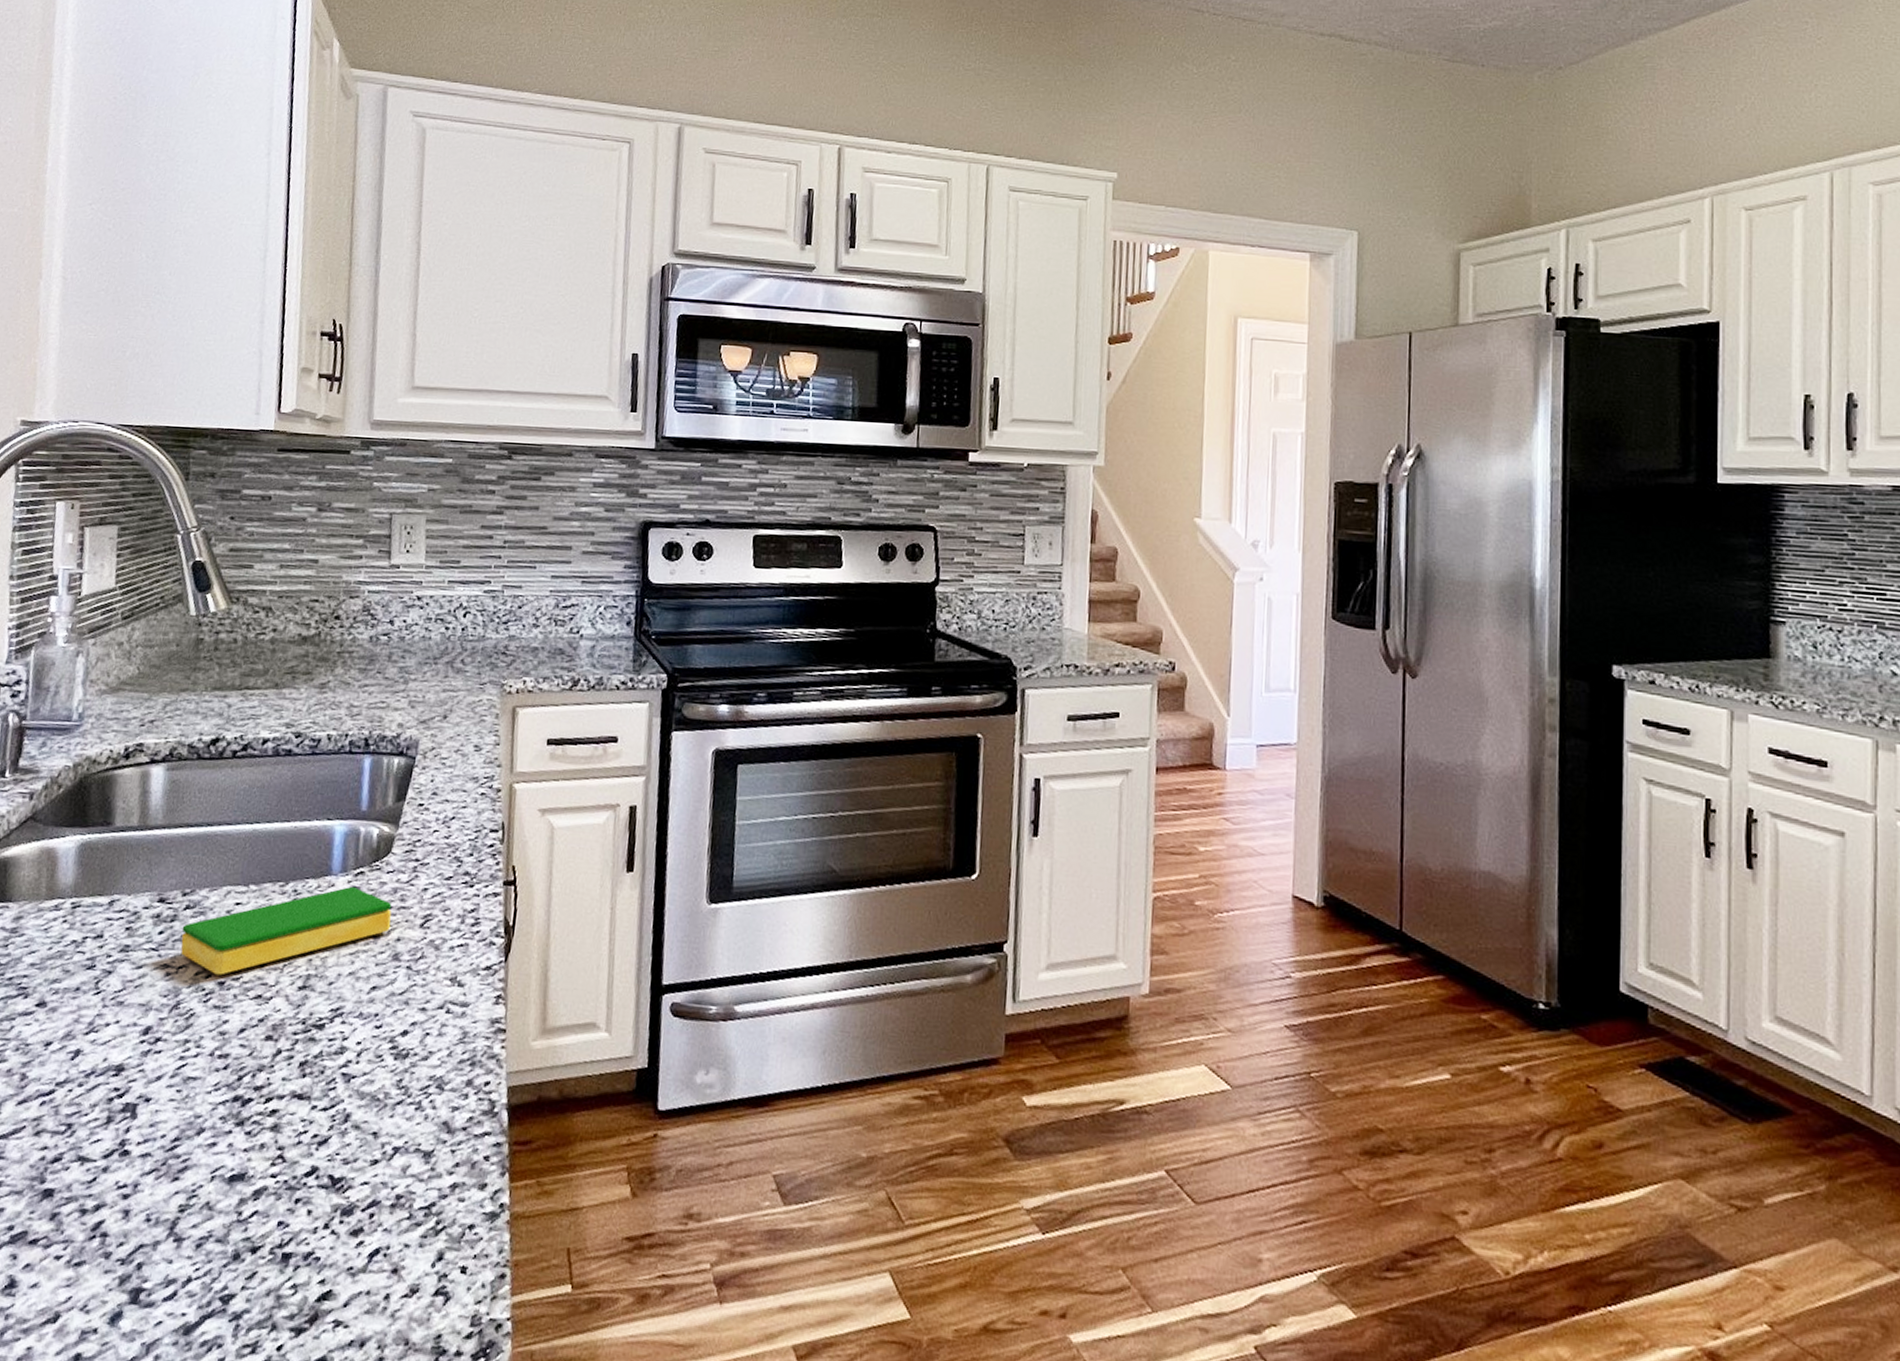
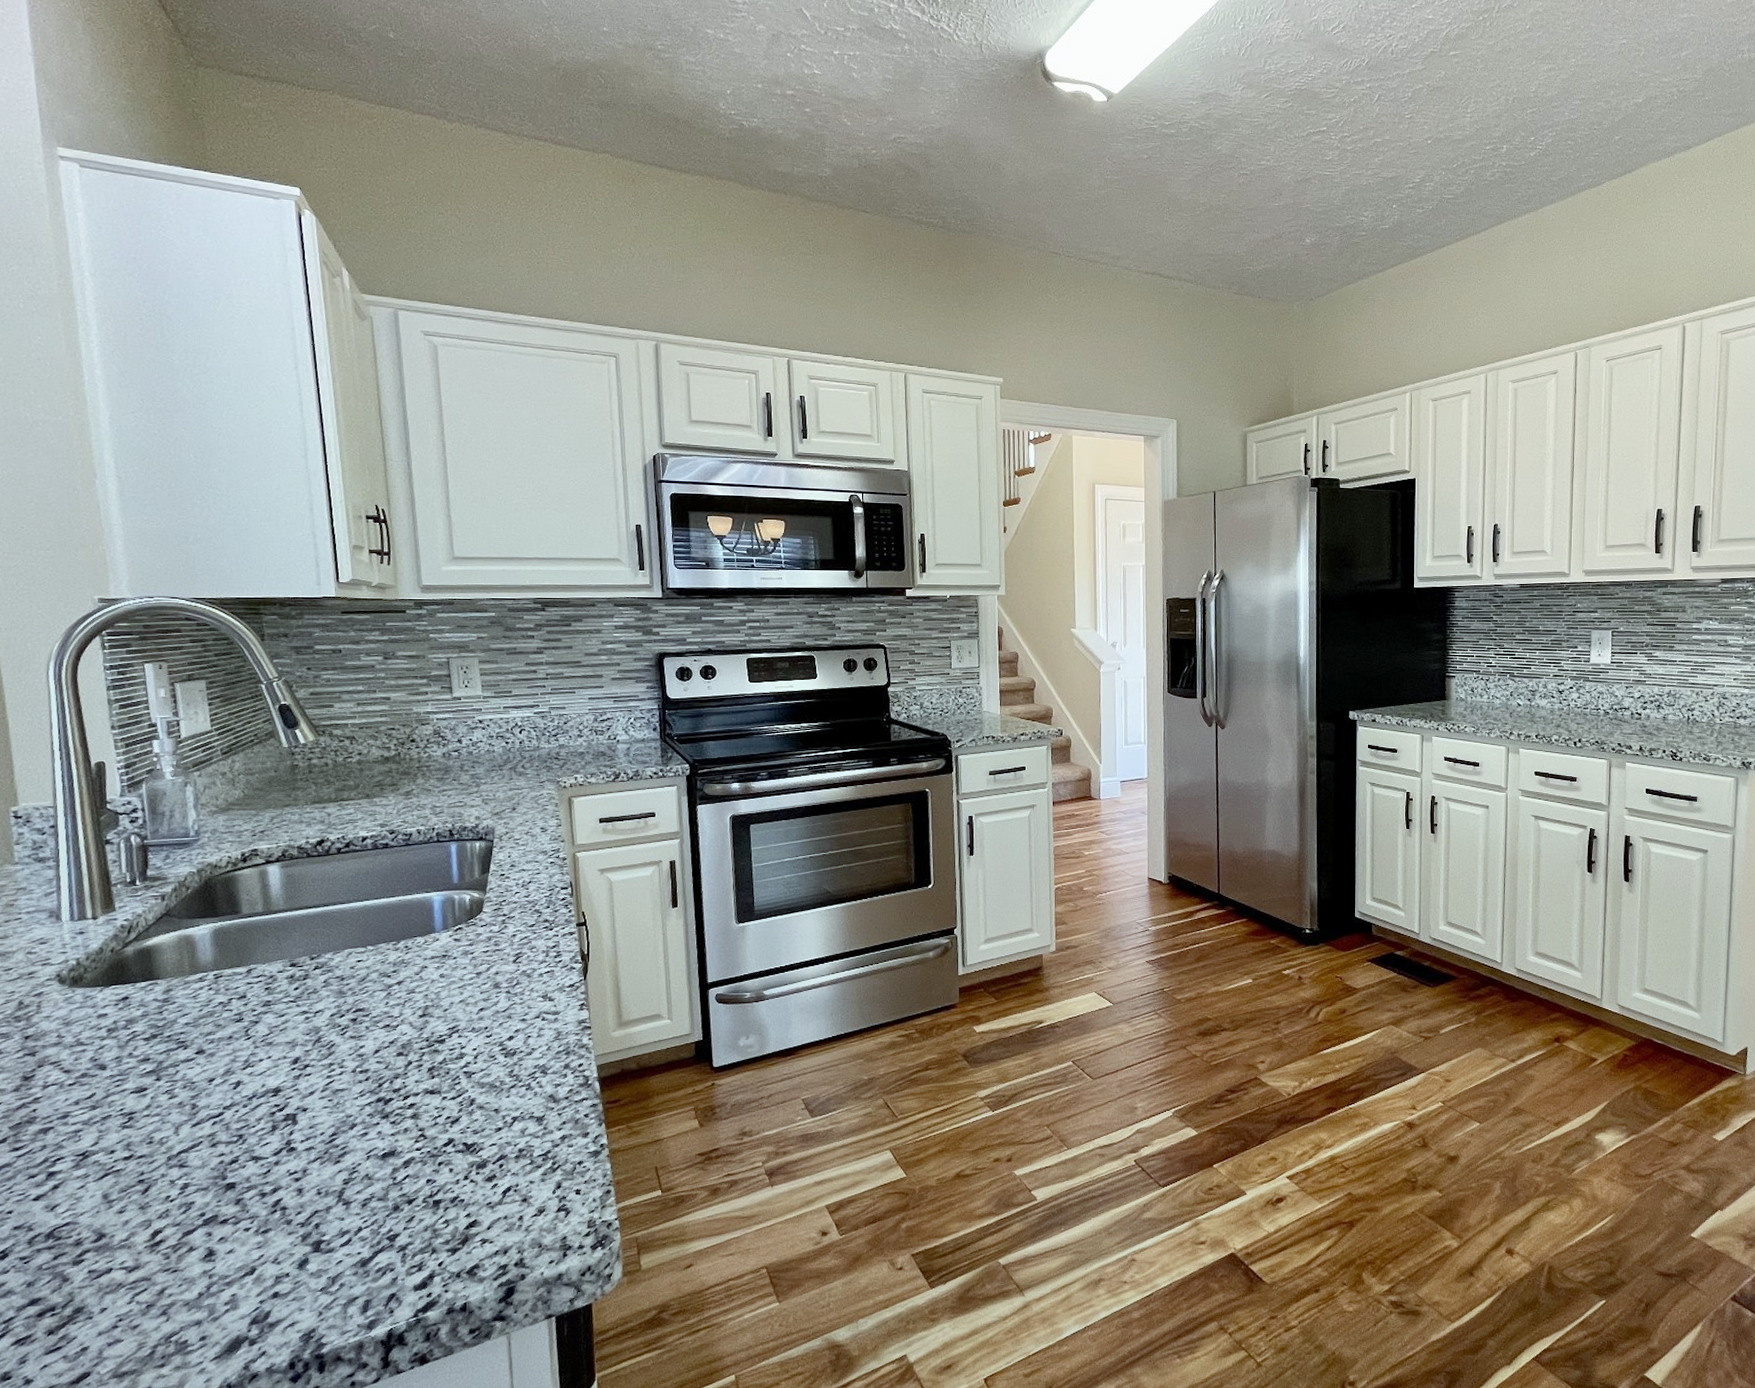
dish sponge: present [180,886,392,975] -> none [314,939,489,1014]

